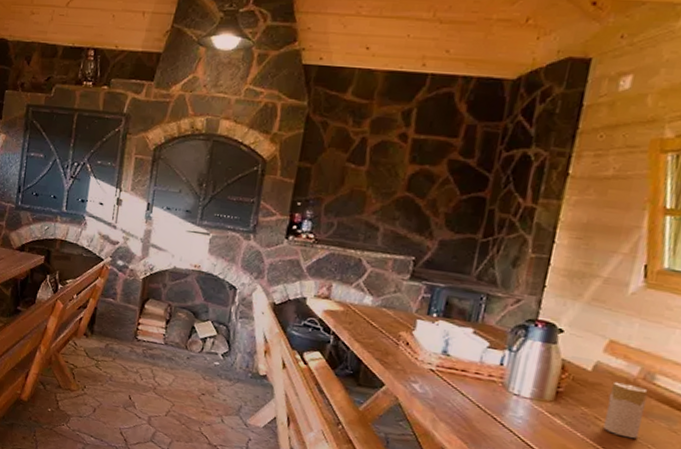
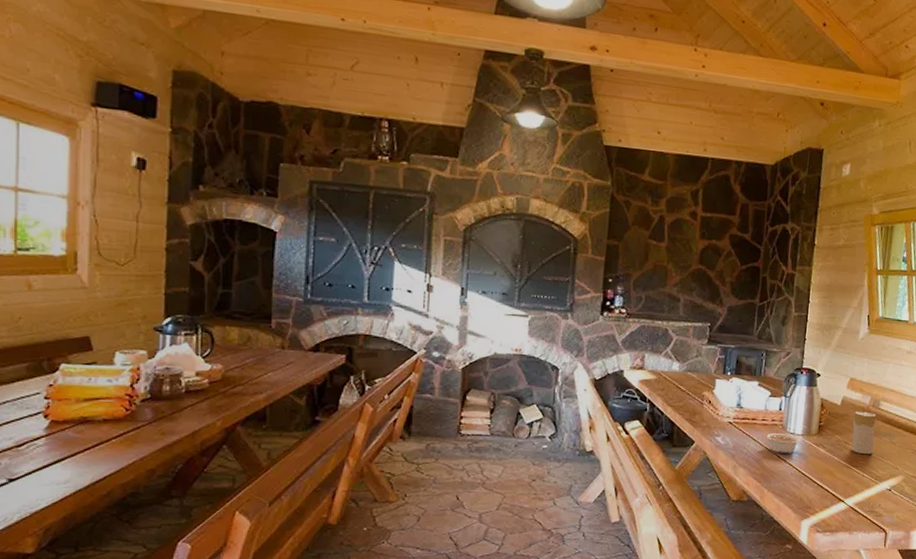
legume: none [478,389,527,419] -> present [766,432,800,454]

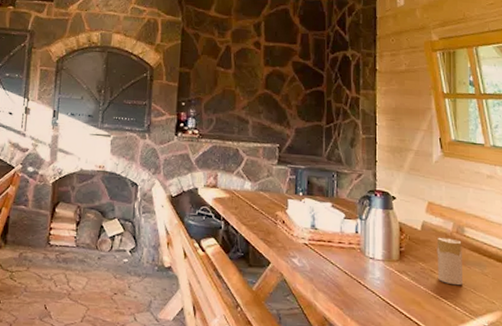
legume: present [766,432,800,454] -> none [344,256,381,280]

